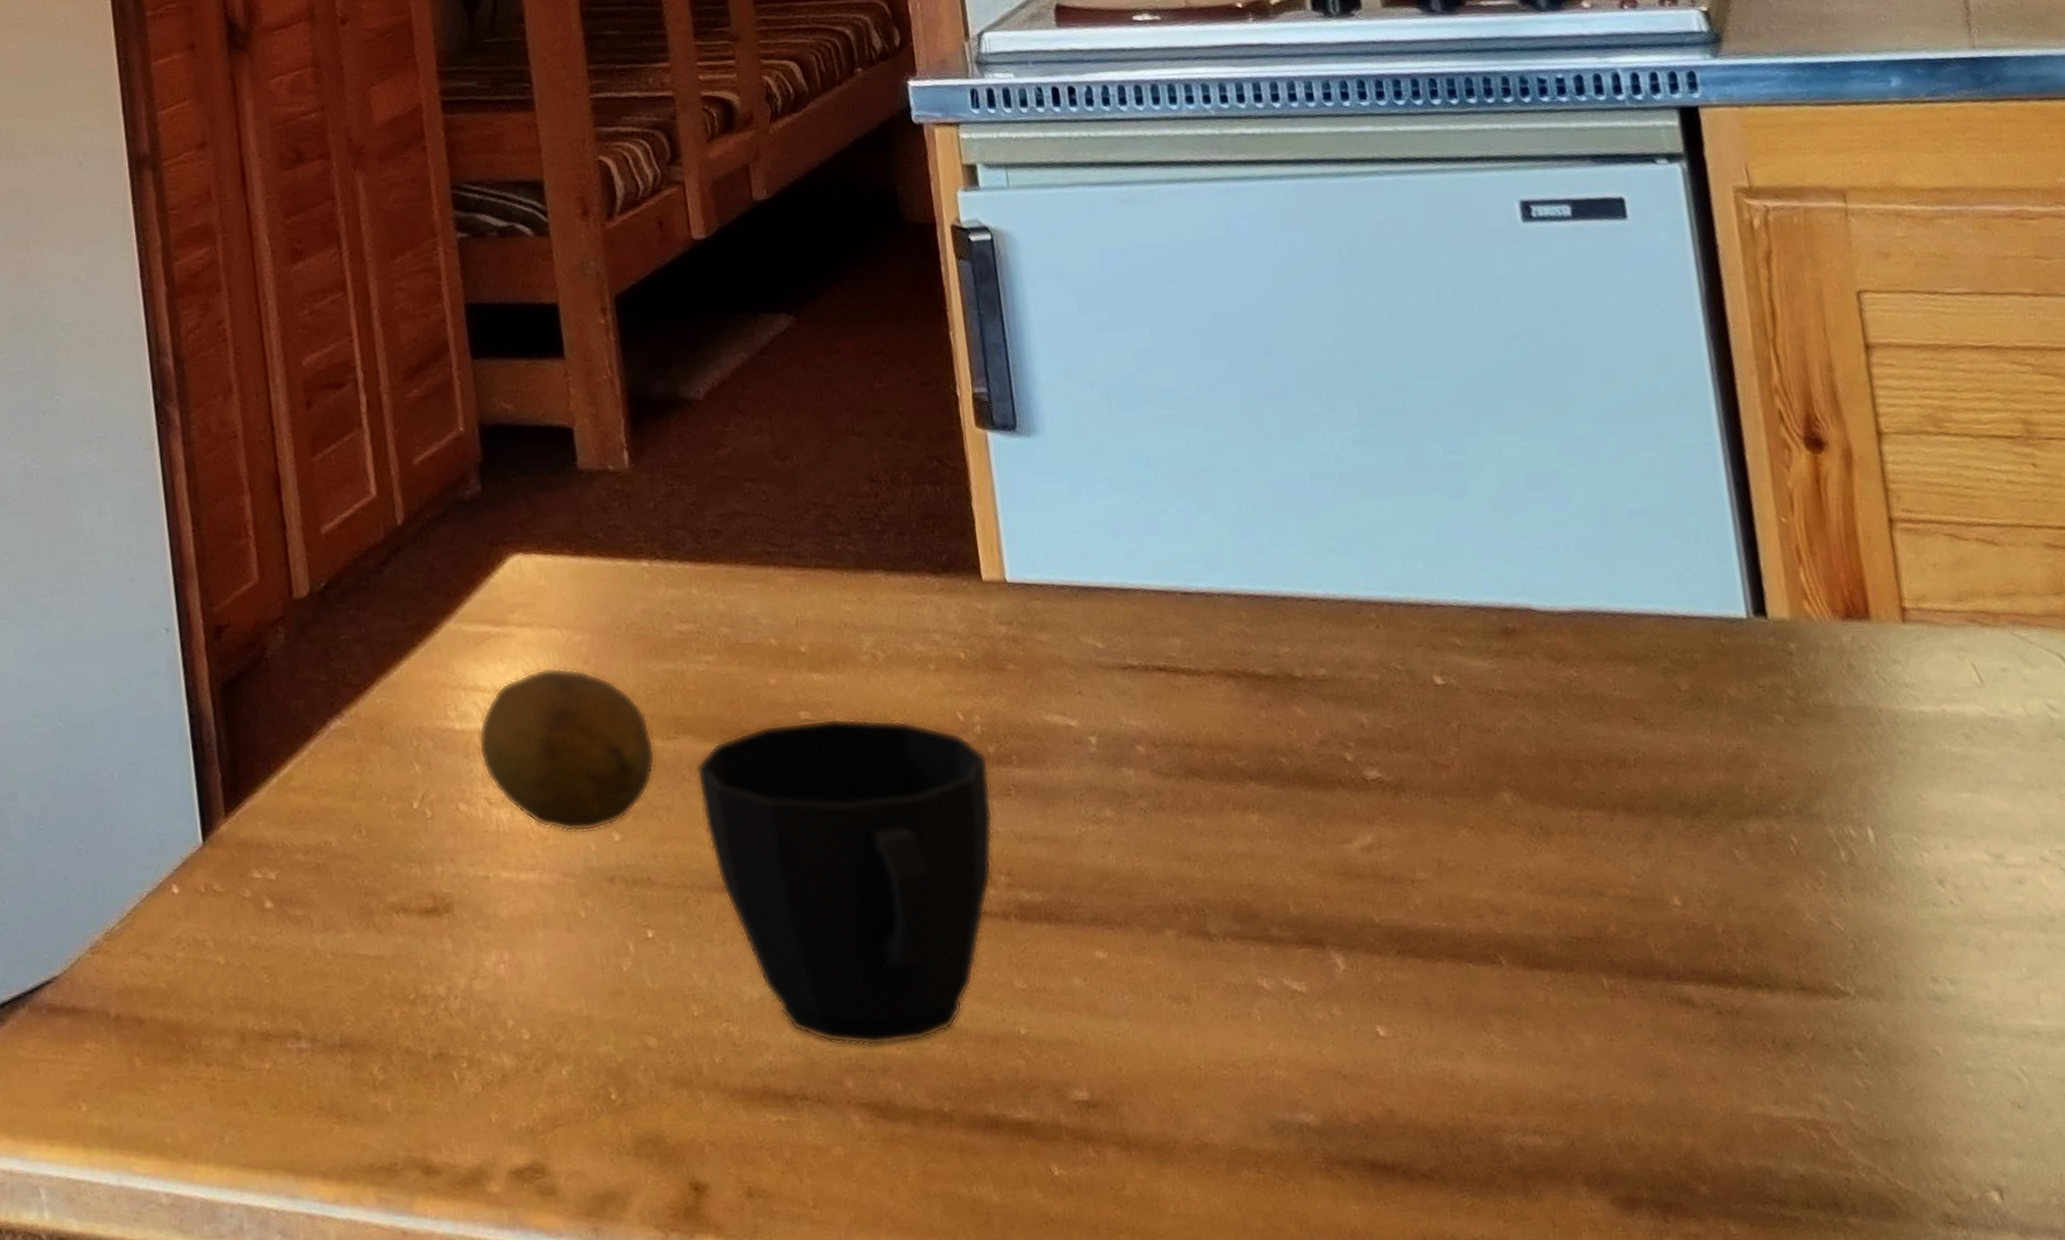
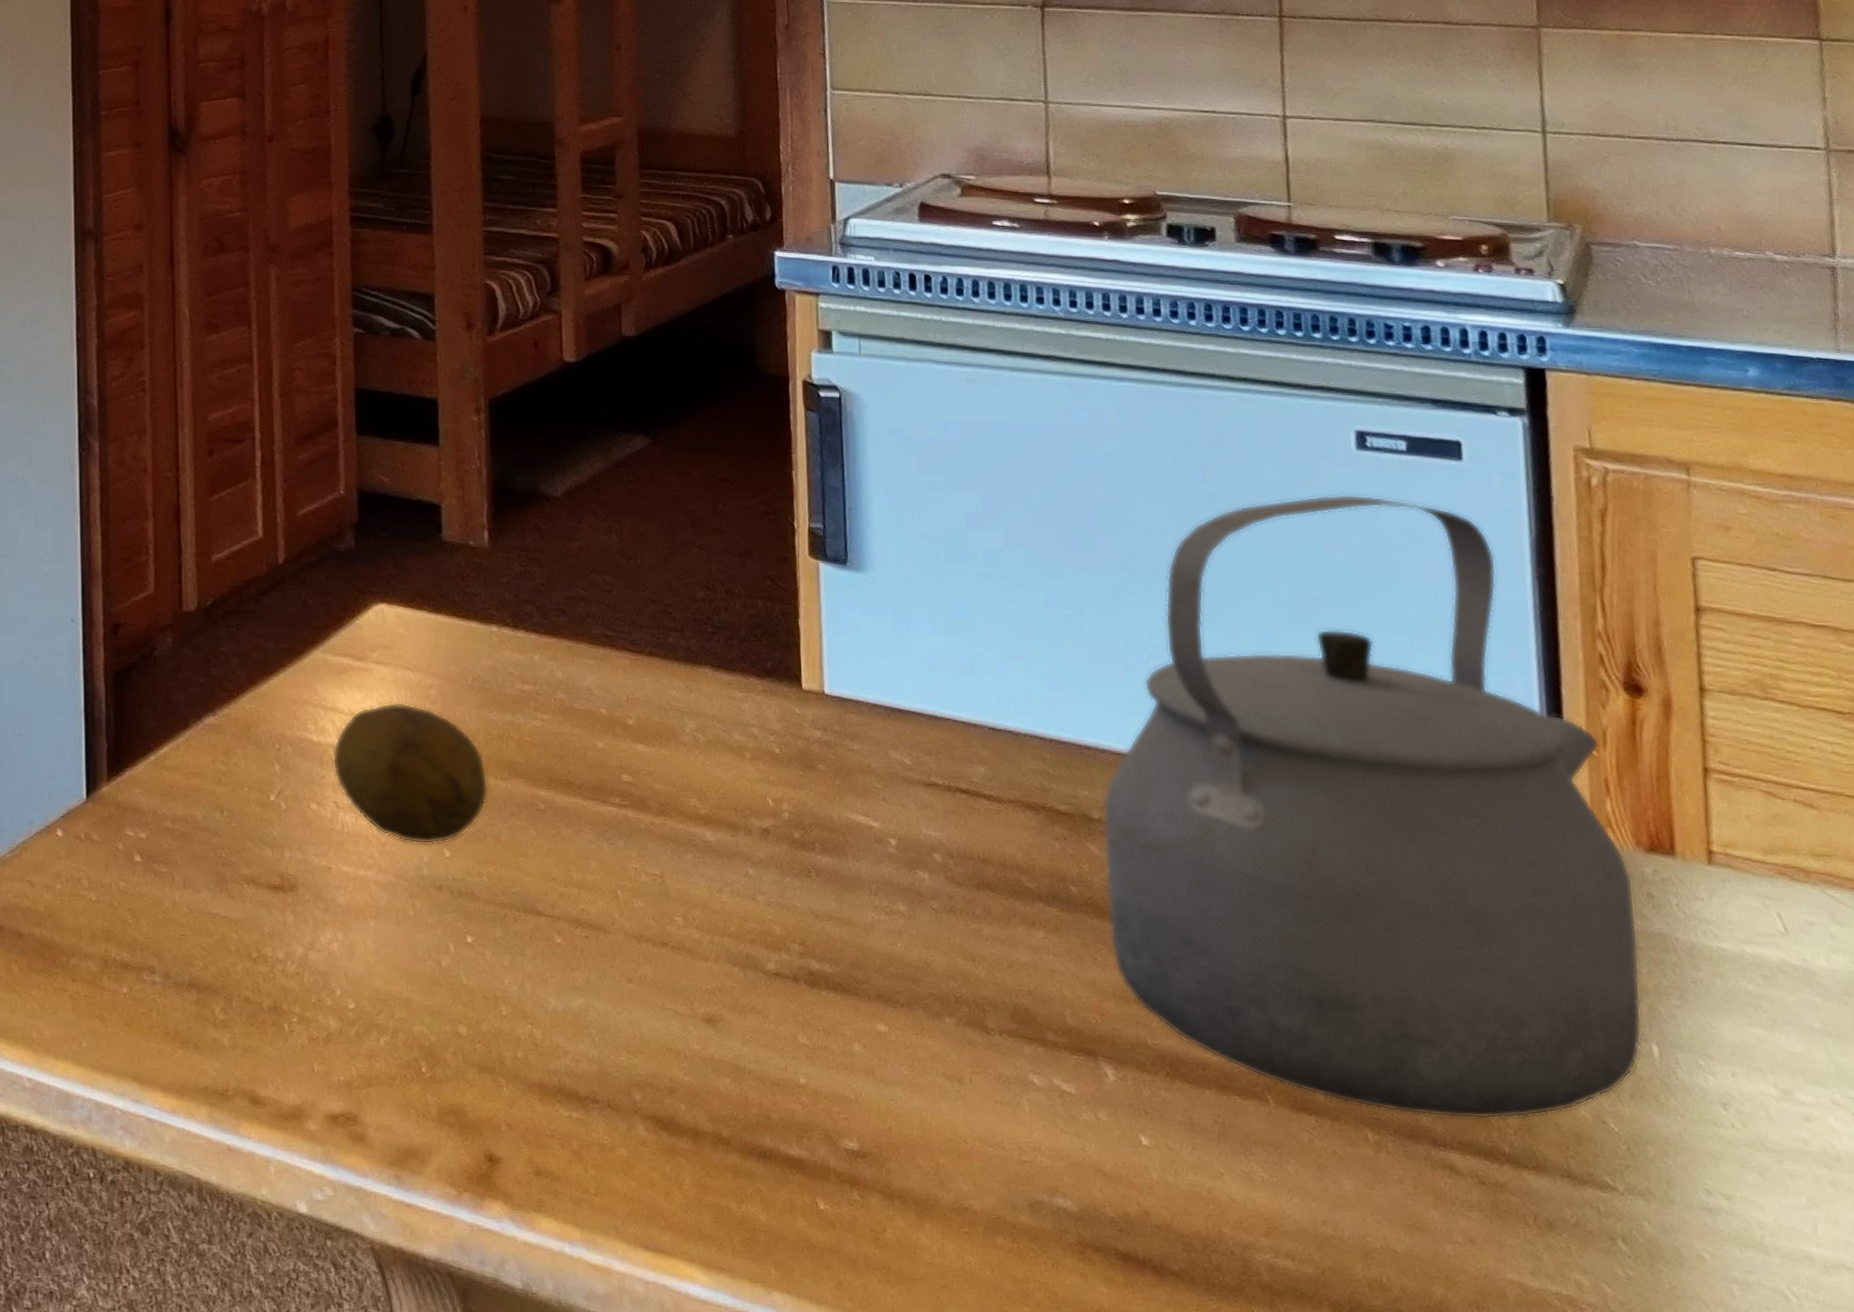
cup: present [696,718,993,1046] -> none [524,782,793,1072]
tea kettle: none [1305,270,1857,951] -> present [1102,494,1642,1120]

